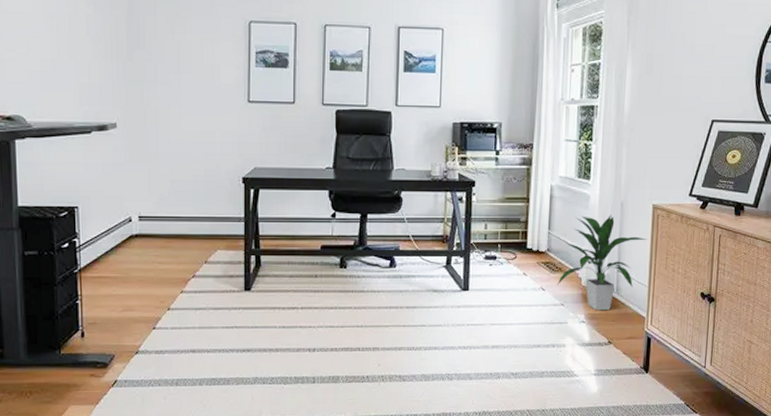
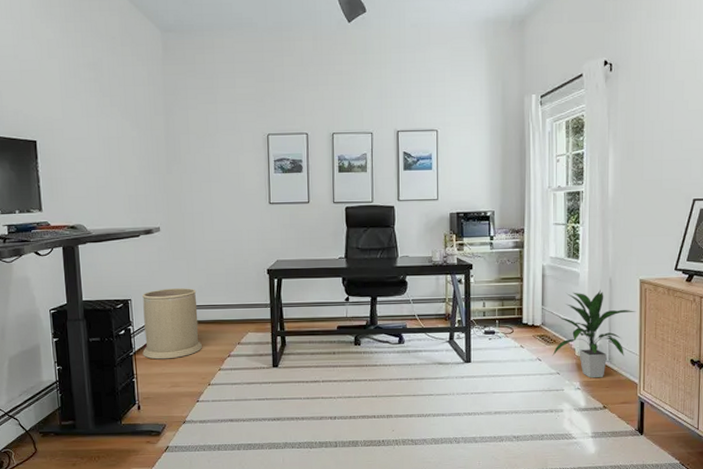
trash can: none [90,196,163,278] -> present [142,288,203,360]

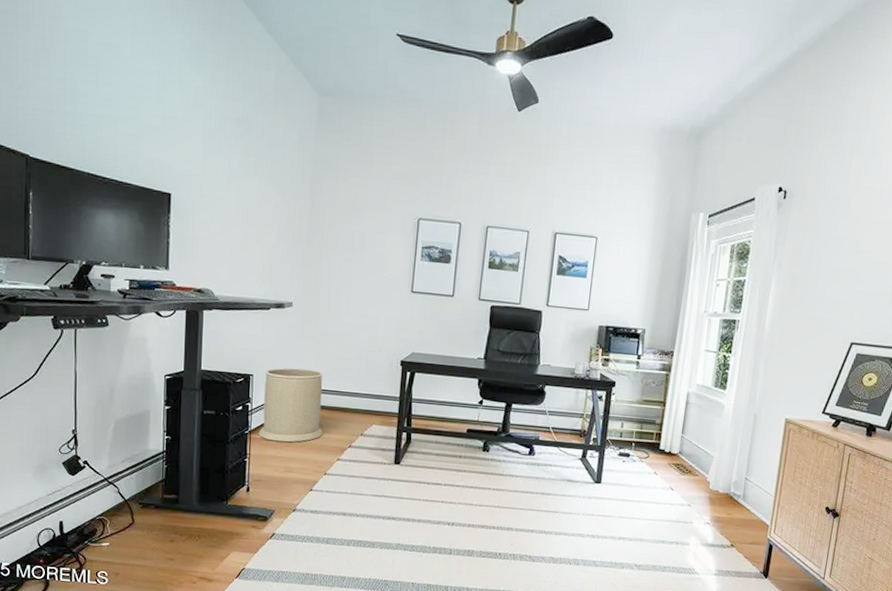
indoor plant: present [552,290,637,379] -> none [685,423,778,515]

